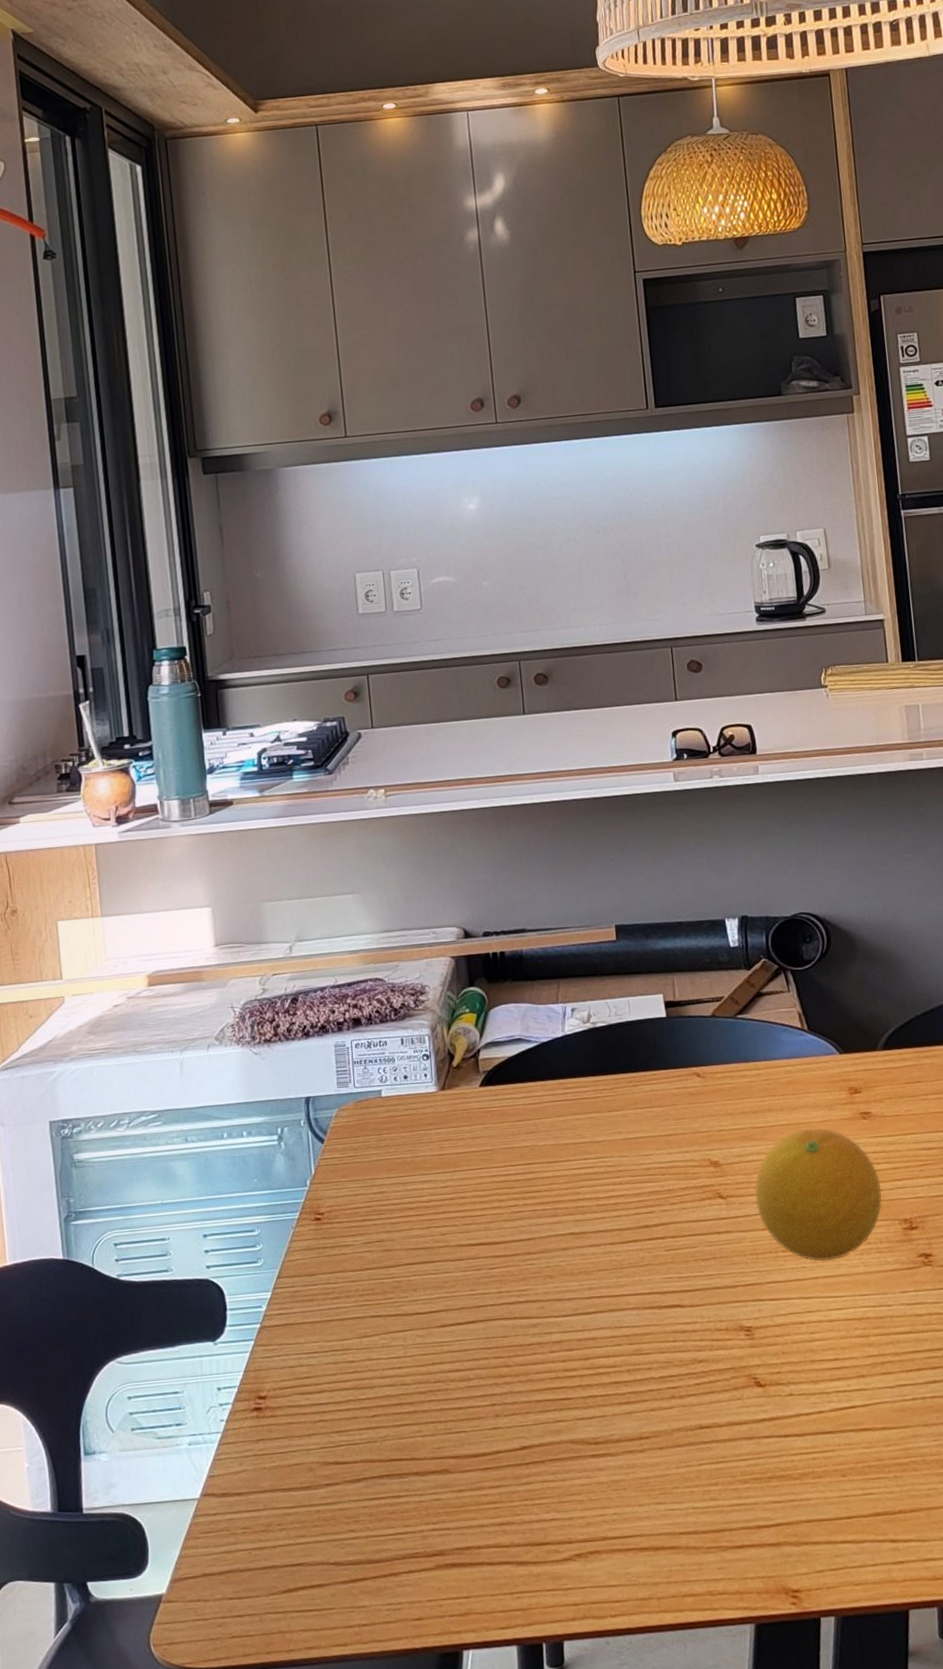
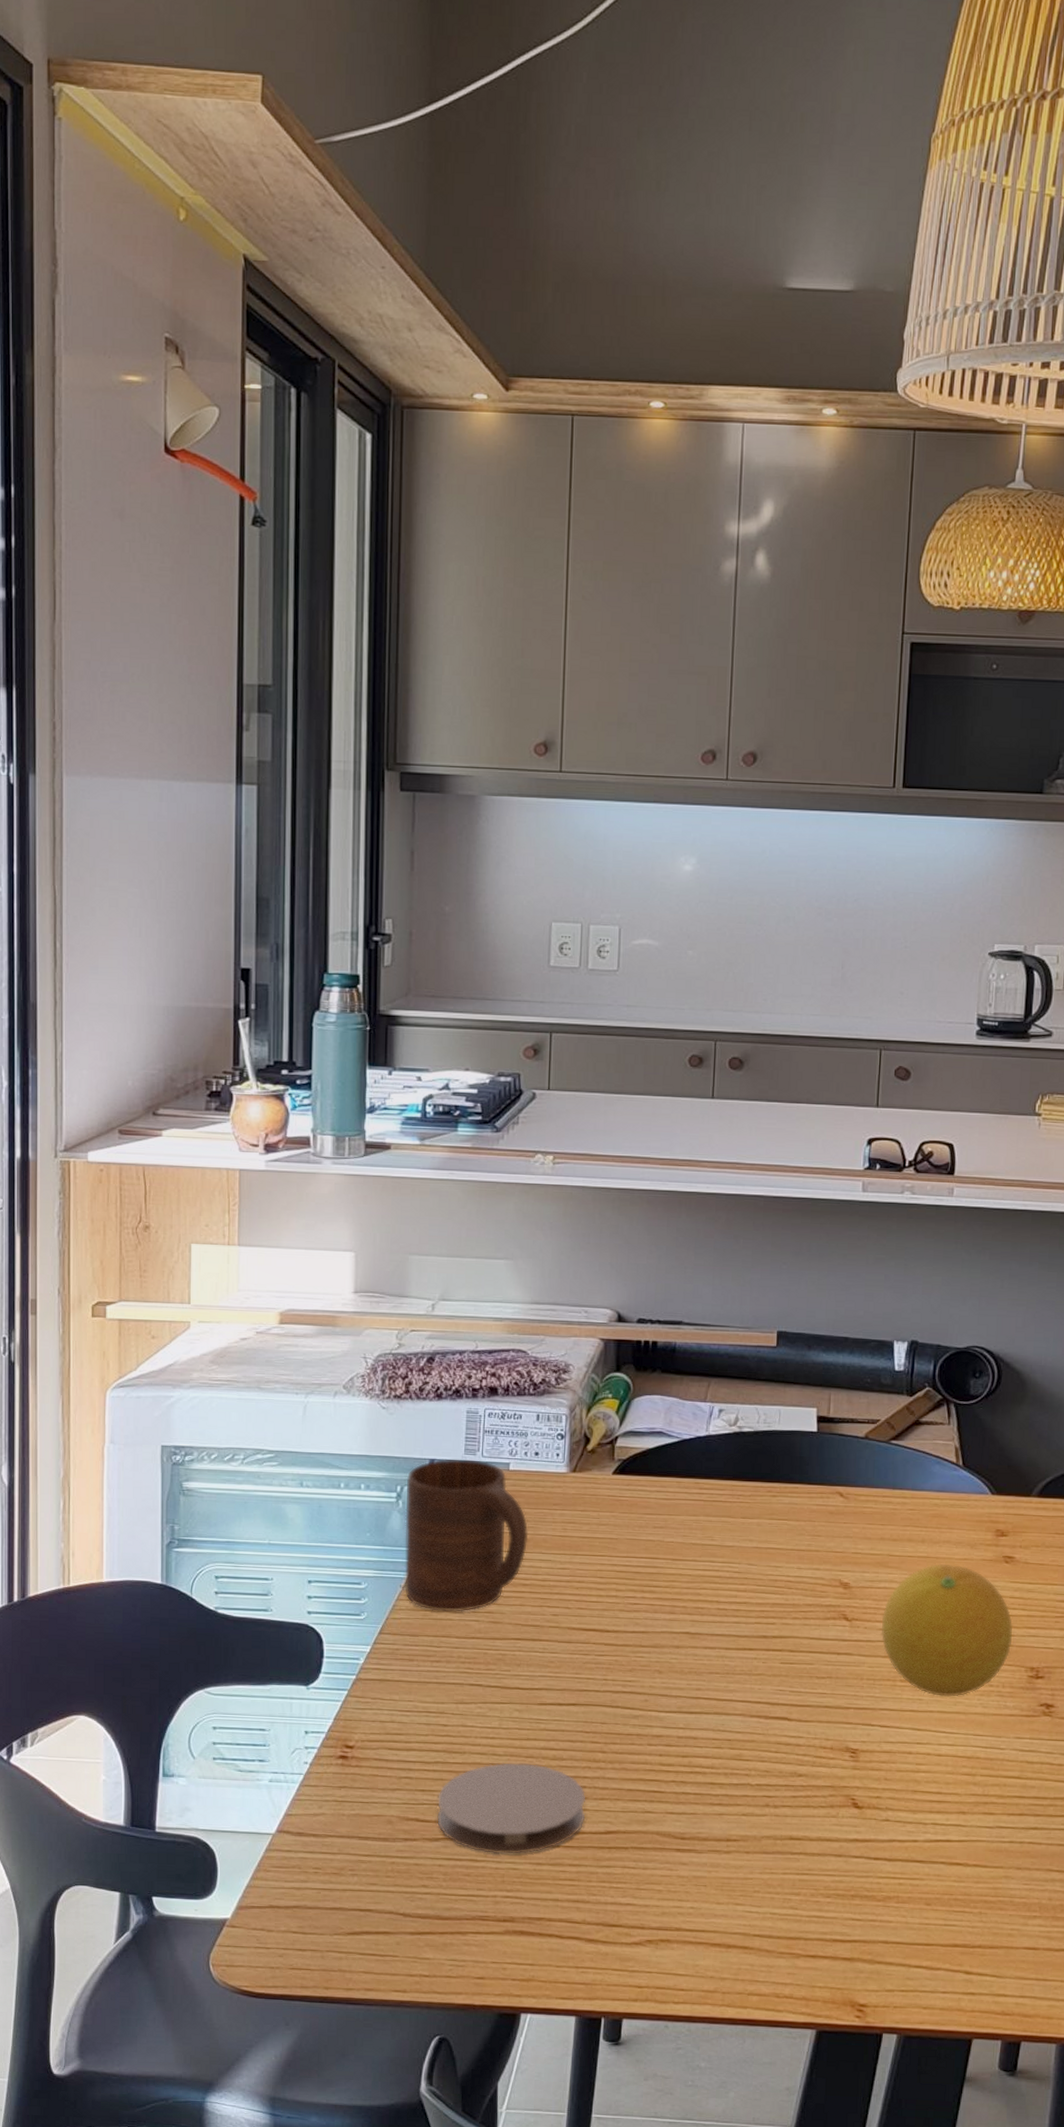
cup: none [285,1091,409,1248] -> present [405,1459,529,1612]
coaster: none [353,1388,500,1487] -> present [437,1762,586,1855]

